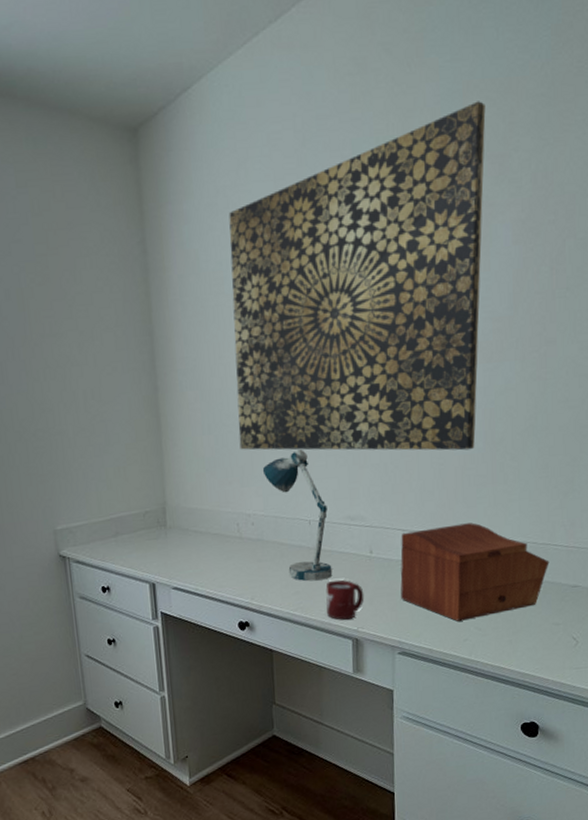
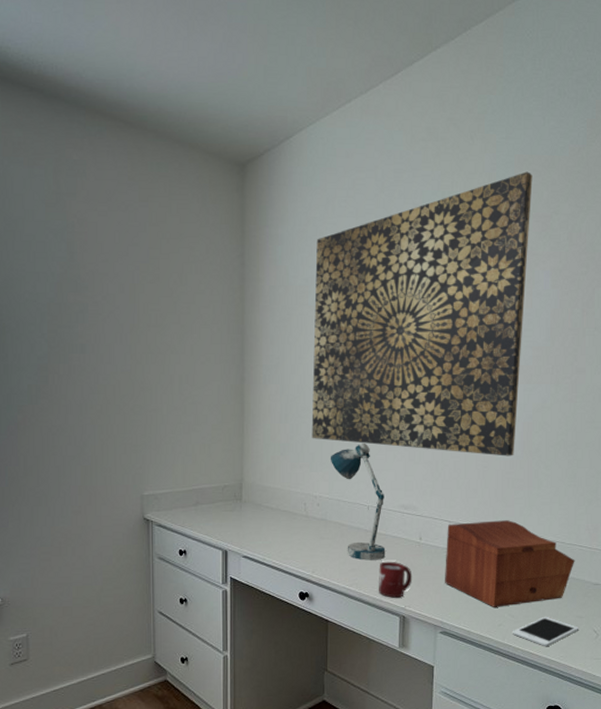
cell phone: none [480,626,555,660] -> present [513,616,578,647]

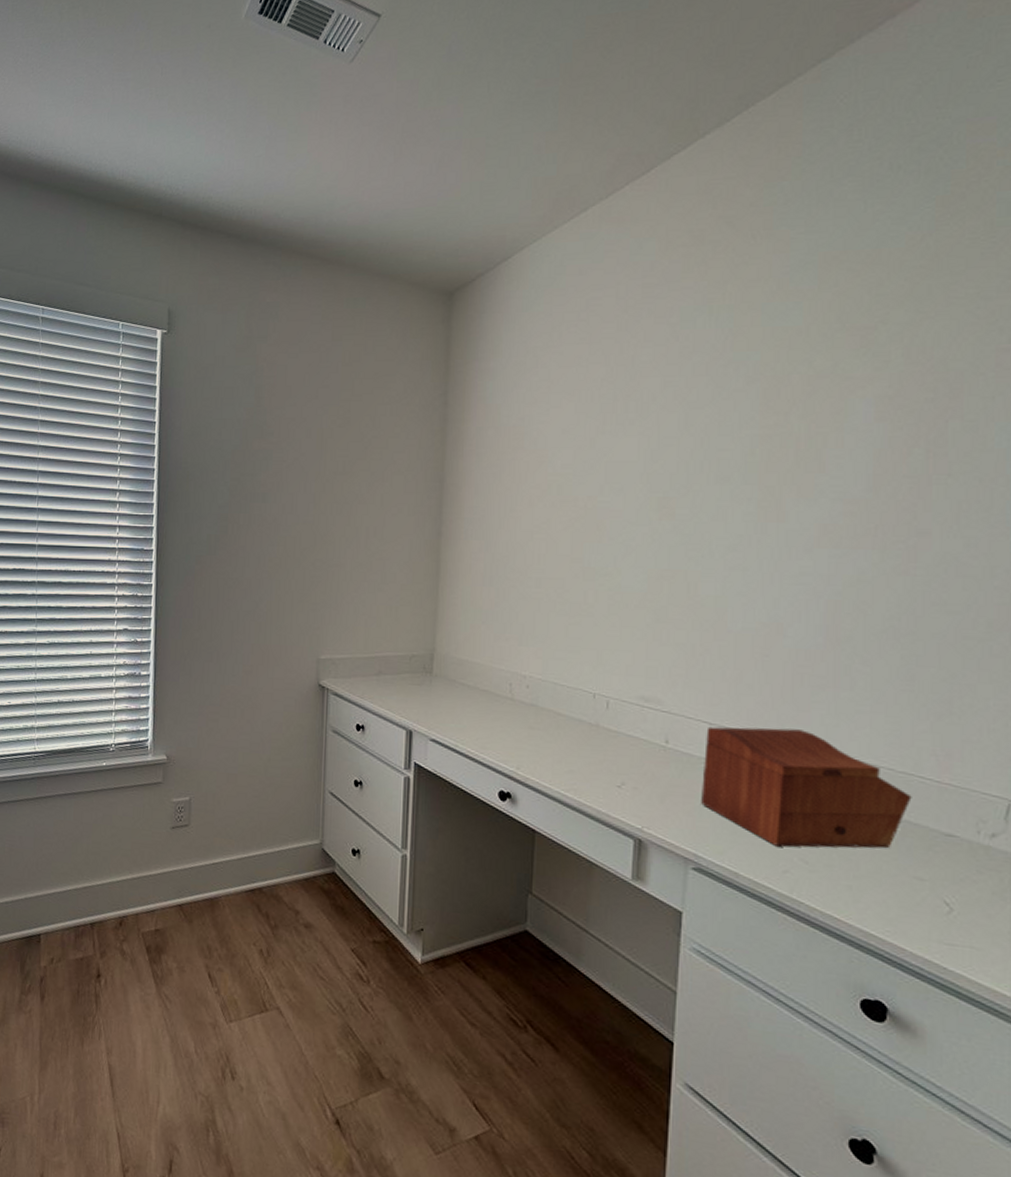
wall art: present [311,171,533,456] -> none [522,272,846,644]
desk lamp: present [330,442,386,561] -> none [545,614,617,763]
cup: present [379,561,413,598] -> none [605,765,654,815]
cell phone: present [513,616,578,647] -> none [806,869,917,914]

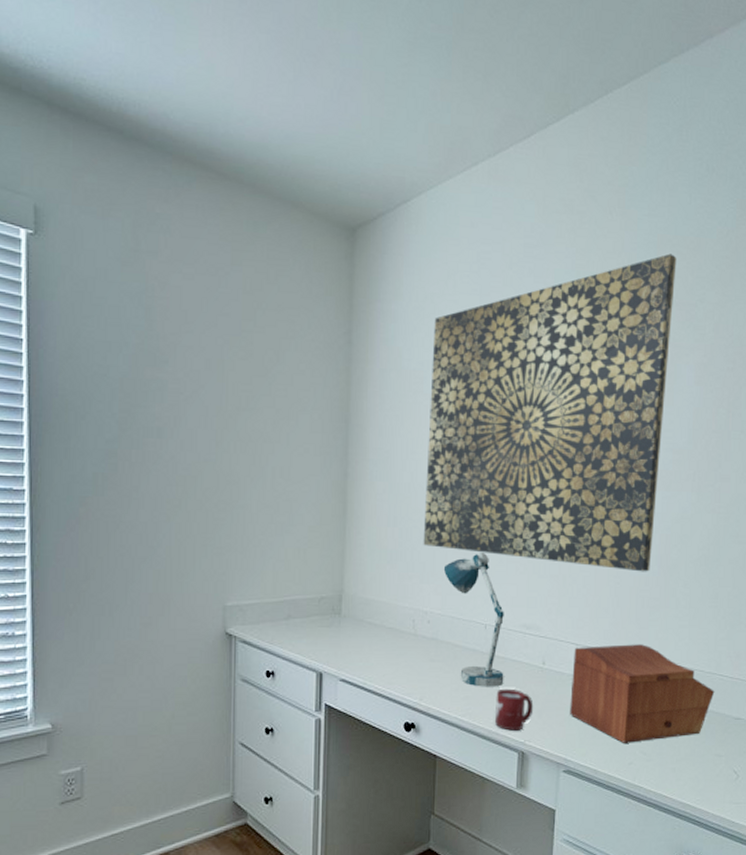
wall art: none [522,272,846,644] -> present [423,253,677,572]
desk lamp: none [545,614,617,763] -> present [443,552,504,687]
cup: none [605,765,654,815] -> present [495,688,534,731]

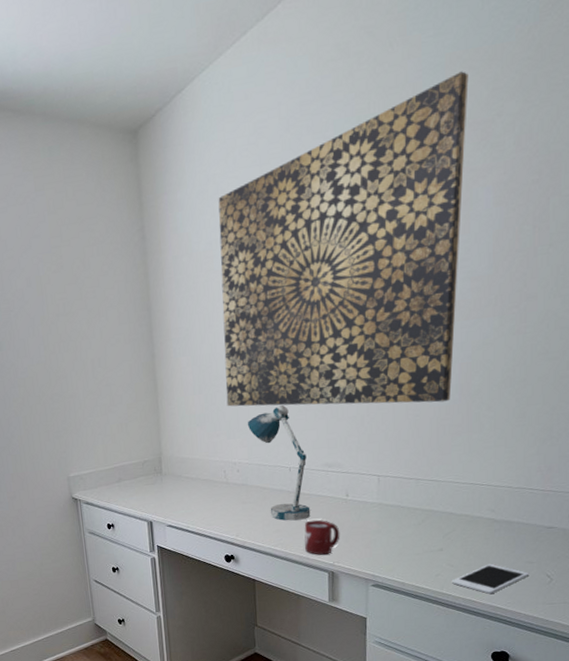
sewing box: present [570,644,715,743] -> none [375,468,525,558]
cell phone: none [645,754,717,789] -> present [452,563,528,595]

